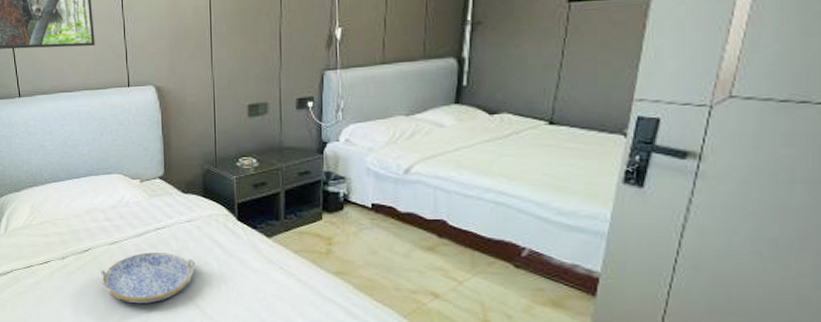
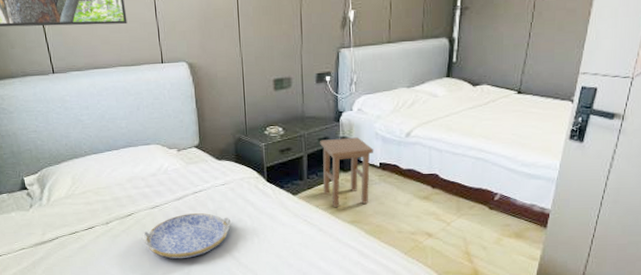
stool: none [300,172,365,255] -> present [320,137,374,208]

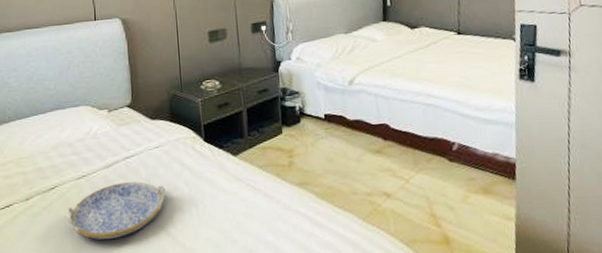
stool: present [320,137,374,208] -> none [259,88,318,169]

